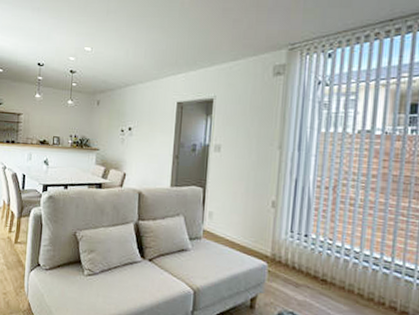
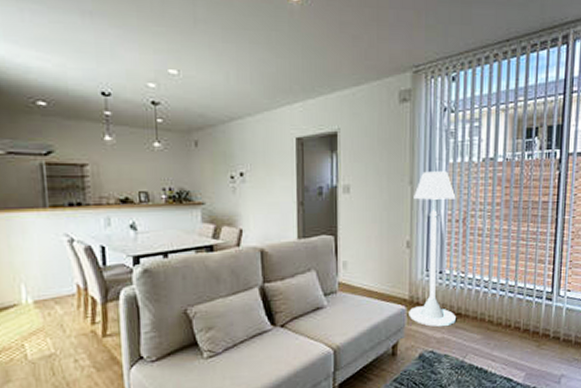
floor lamp: none [270,138,327,290] -> present [409,171,456,327]

